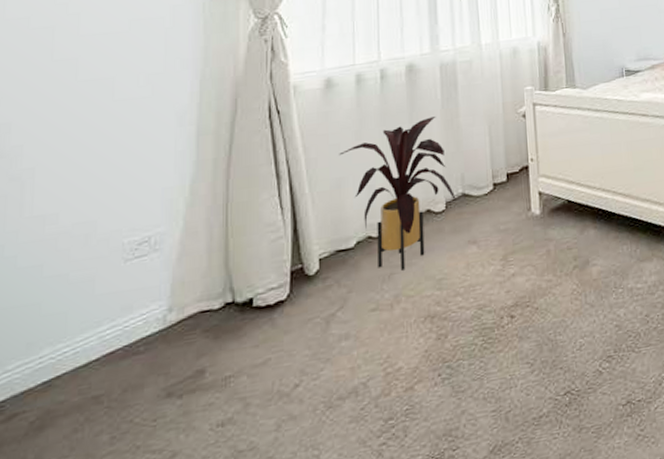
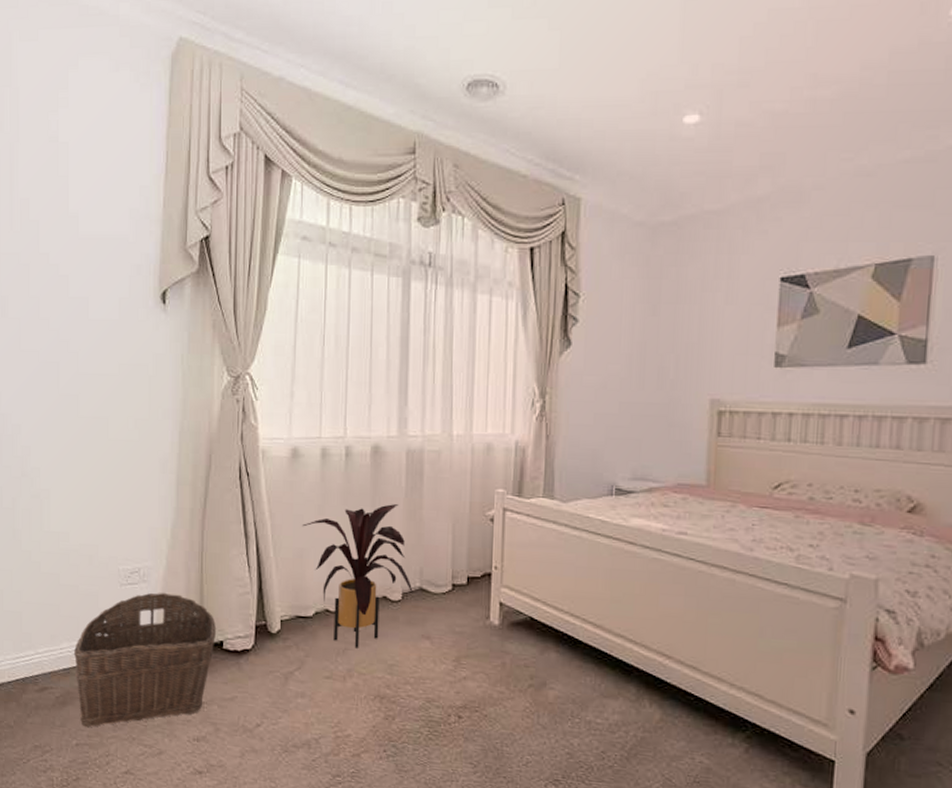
wicker basket: none [57,256,245,452] -> present [73,592,217,728]

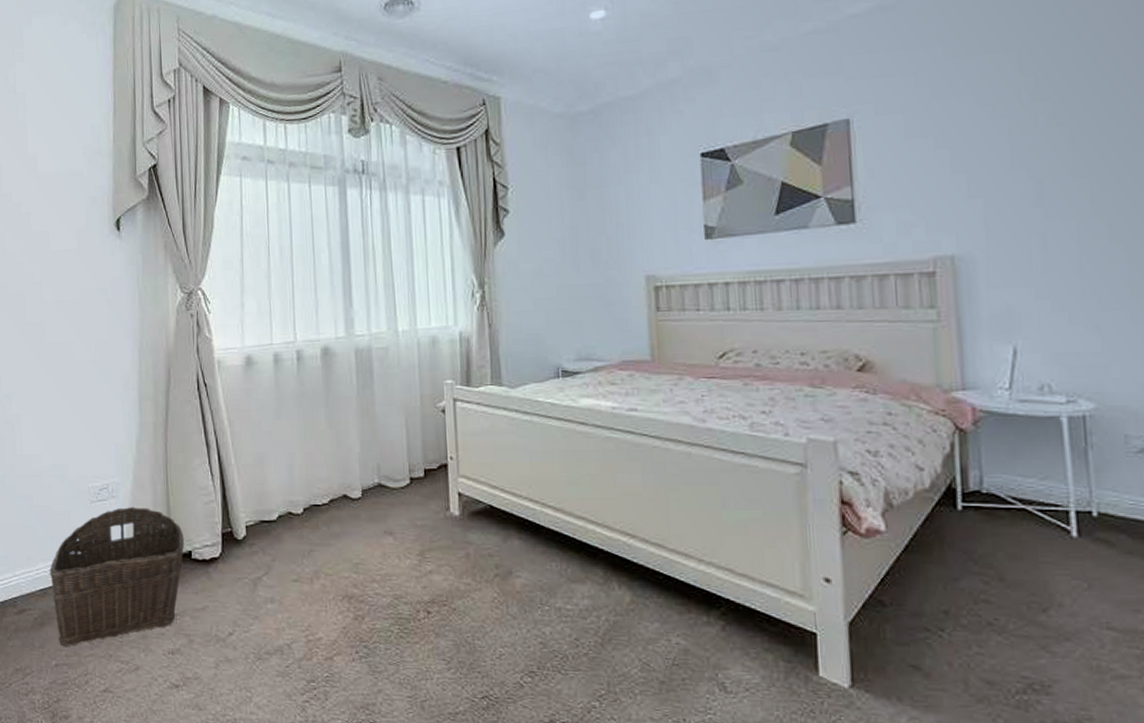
house plant: present [302,504,413,649] -> none [260,403,372,549]

